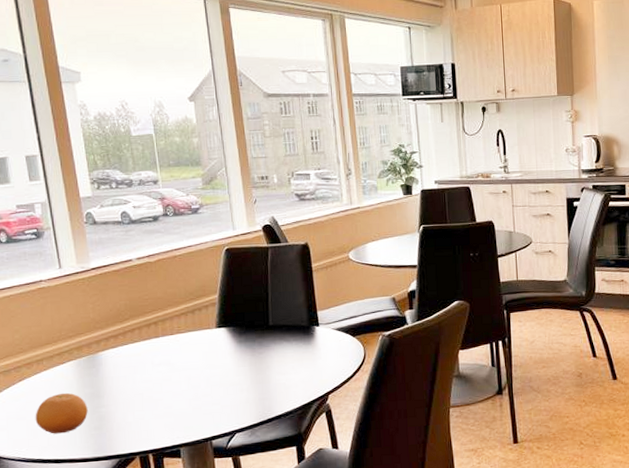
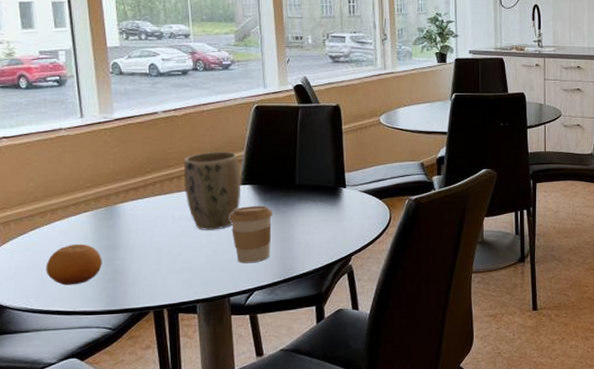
plant pot: none [159,295,217,375] -> present [183,151,240,230]
coffee cup: none [206,348,249,406] -> present [229,206,273,264]

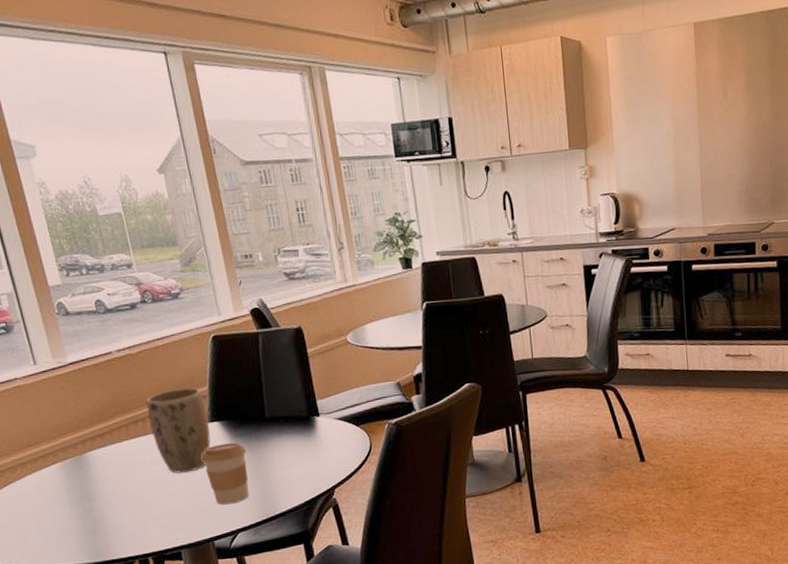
fruit: present [46,243,102,286] -> none [24,496,80,541]

